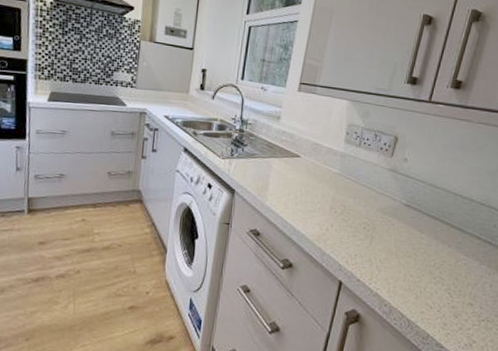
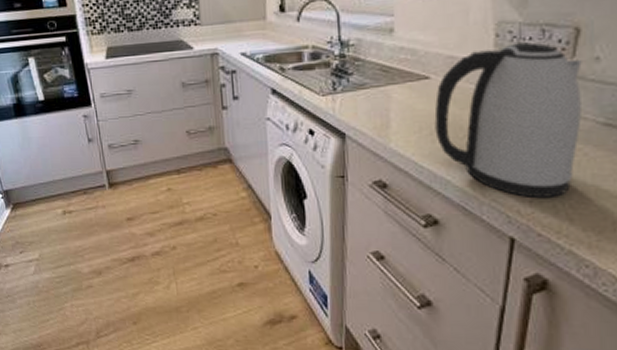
kettle: none [298,141,397,254] -> present [434,42,582,197]

